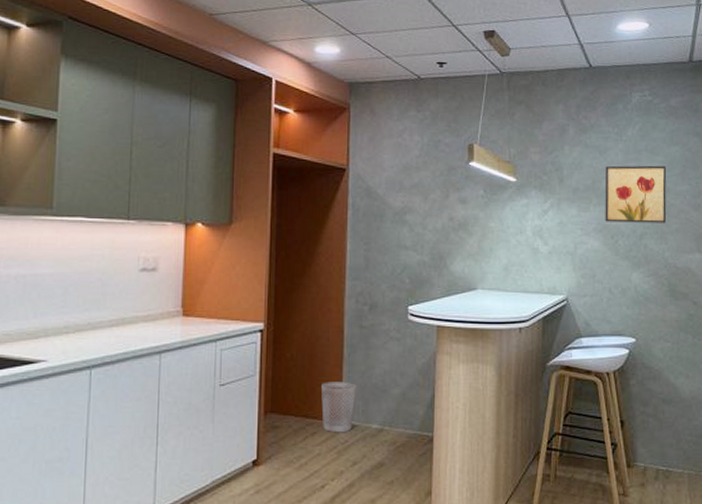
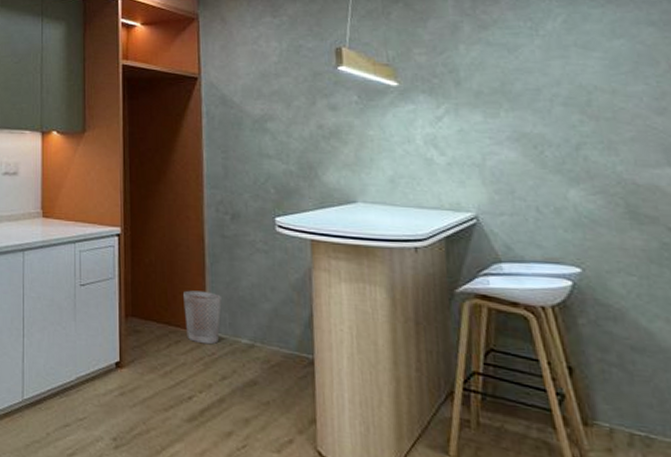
wall art: present [605,165,667,223] -> none [518,63,614,131]

